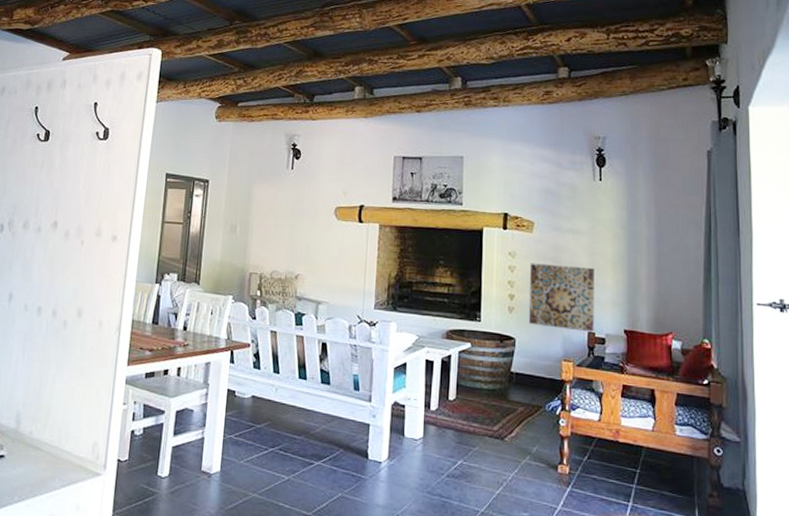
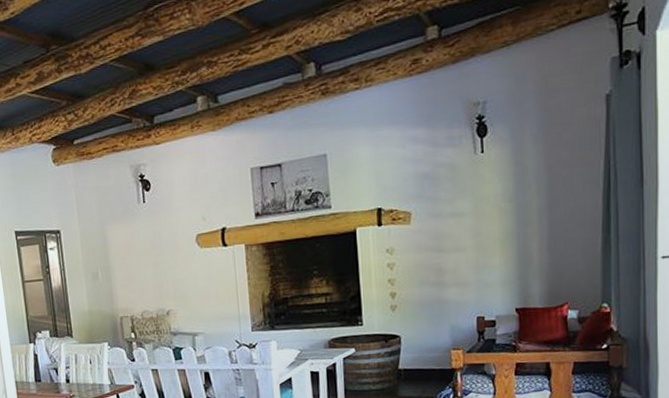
wall art: present [528,263,594,332] -> none [410,250,483,320]

